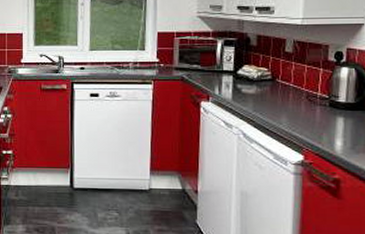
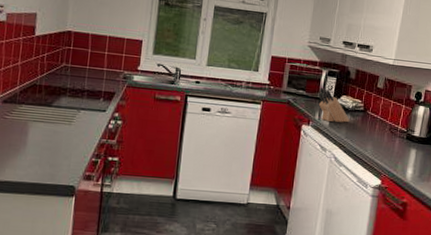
knife block: none [215,59,256,95] -> present [318,87,350,123]

